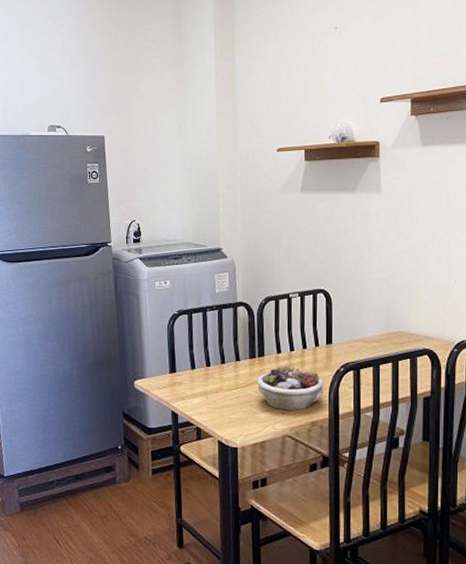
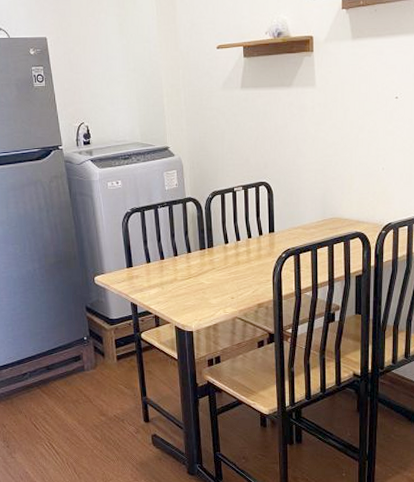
succulent planter: present [256,365,324,411] -> none [207,254,268,296]

